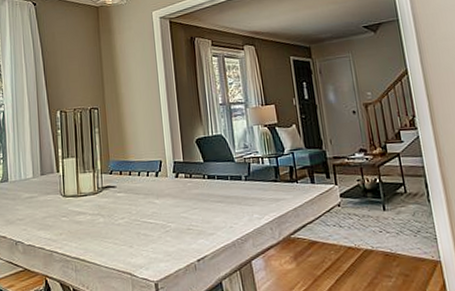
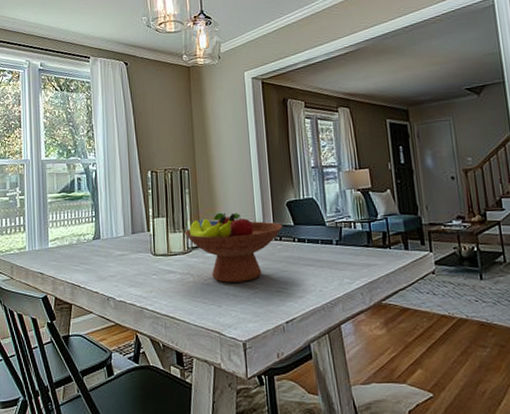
fruit bowl: none [94,151,192,223] -> present [184,212,283,283]

